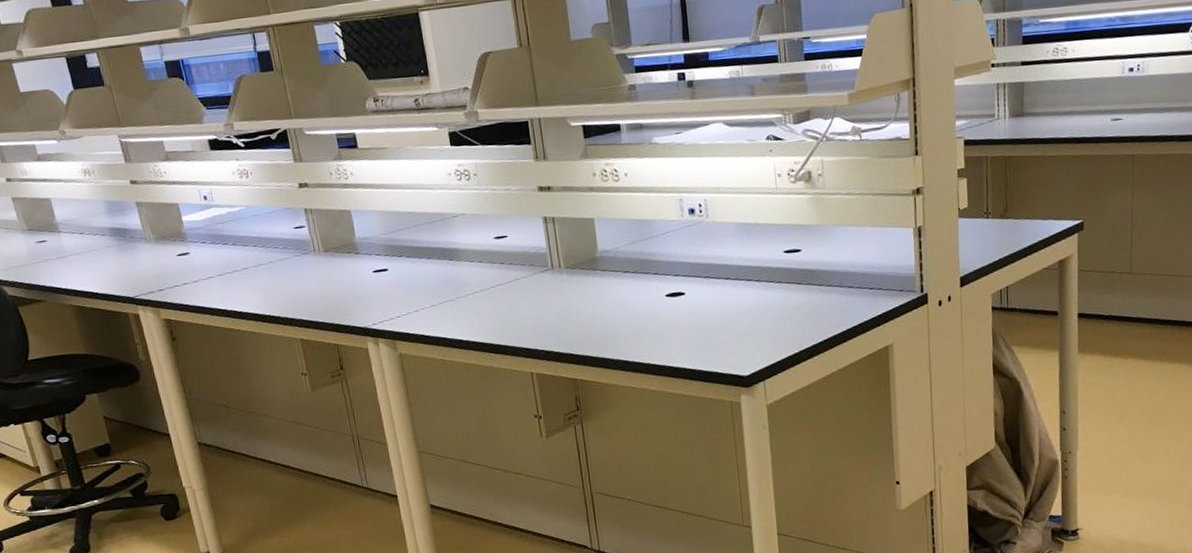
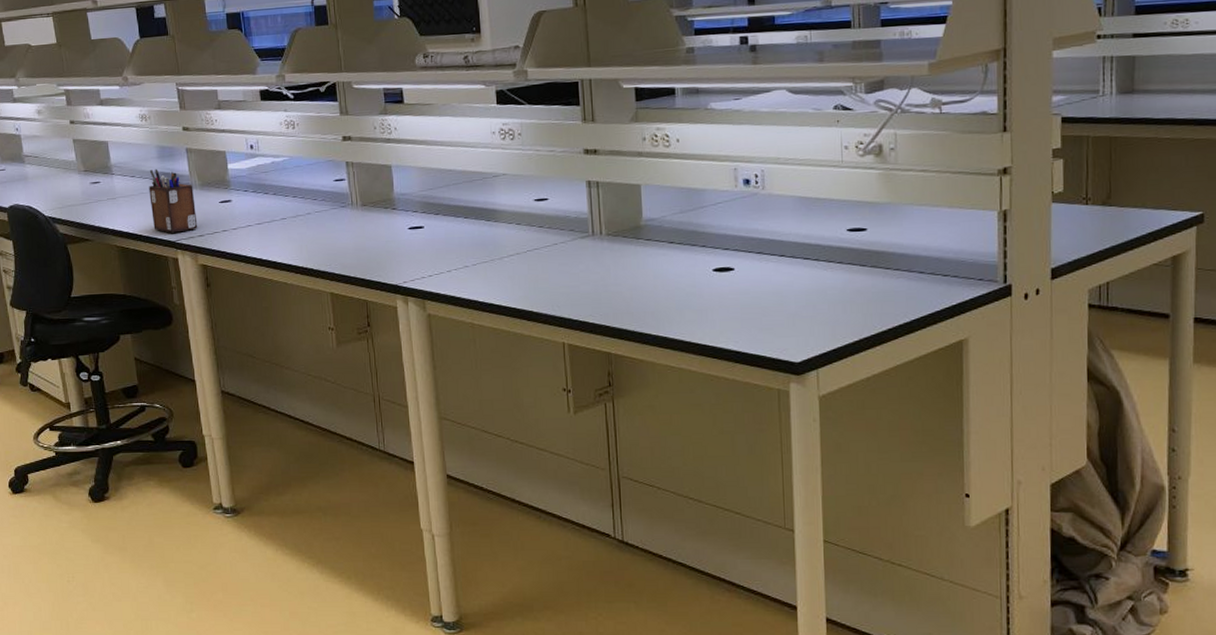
desk organizer: none [98,224,157,289] -> present [149,168,198,233]

